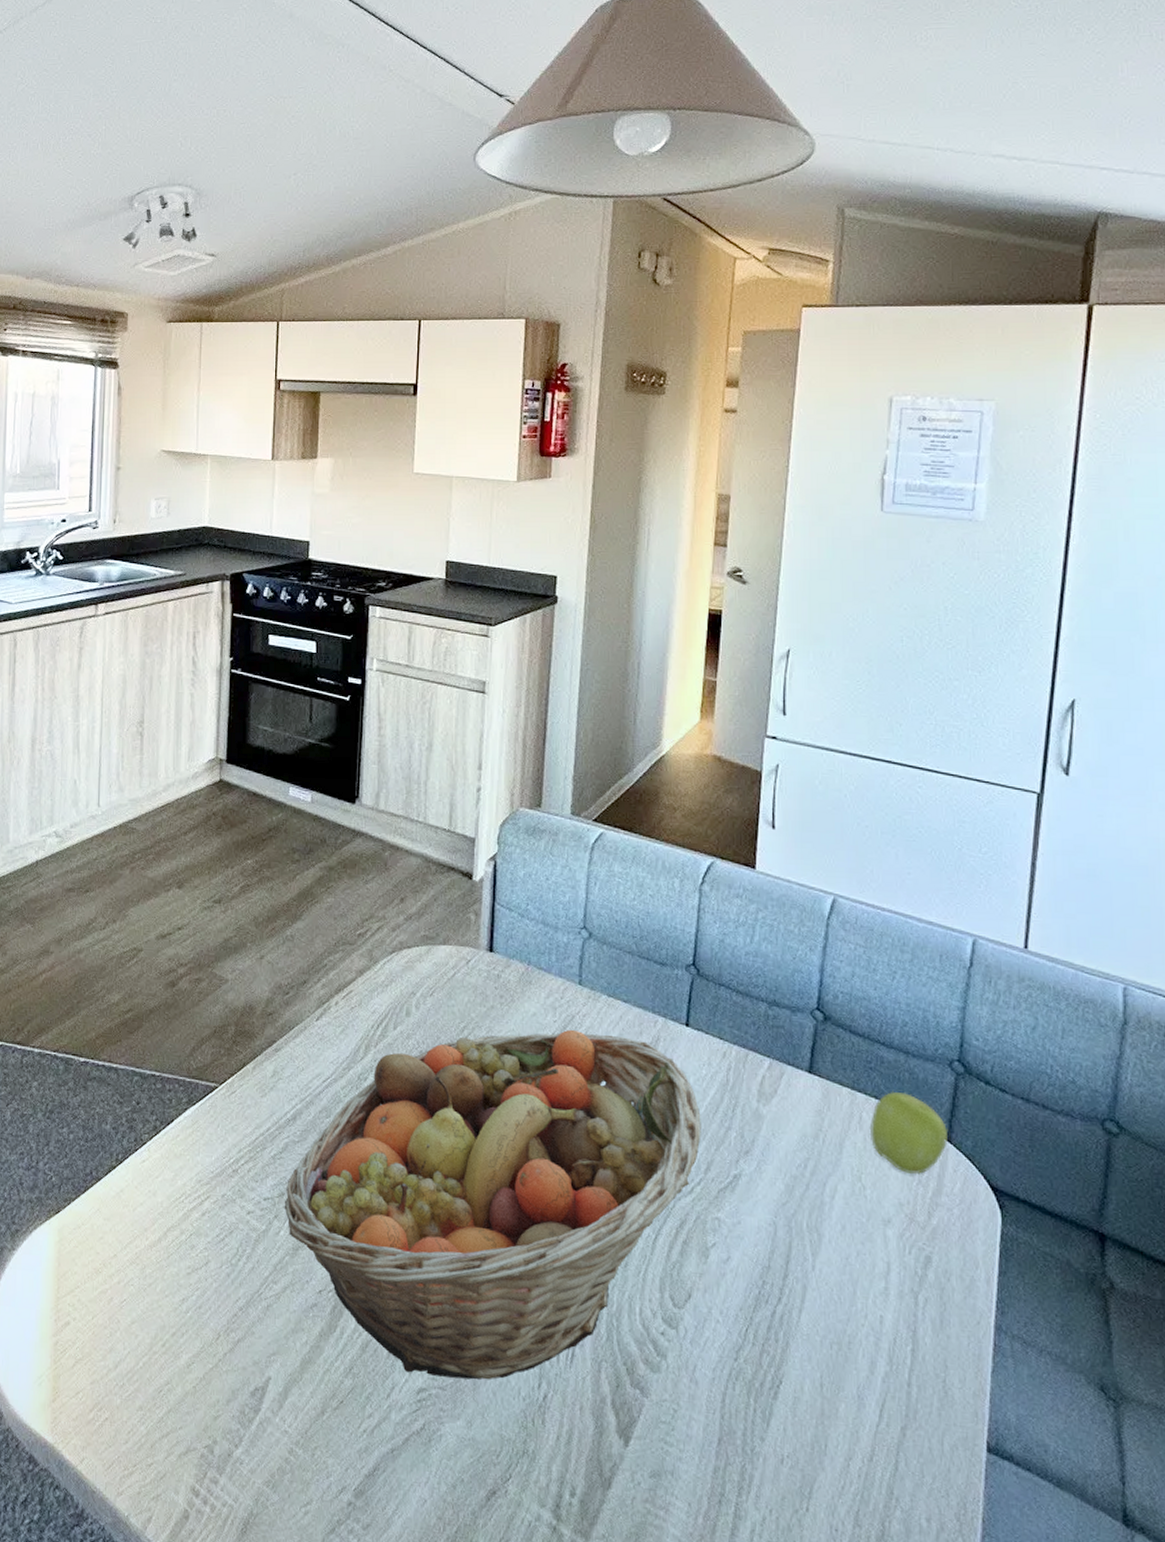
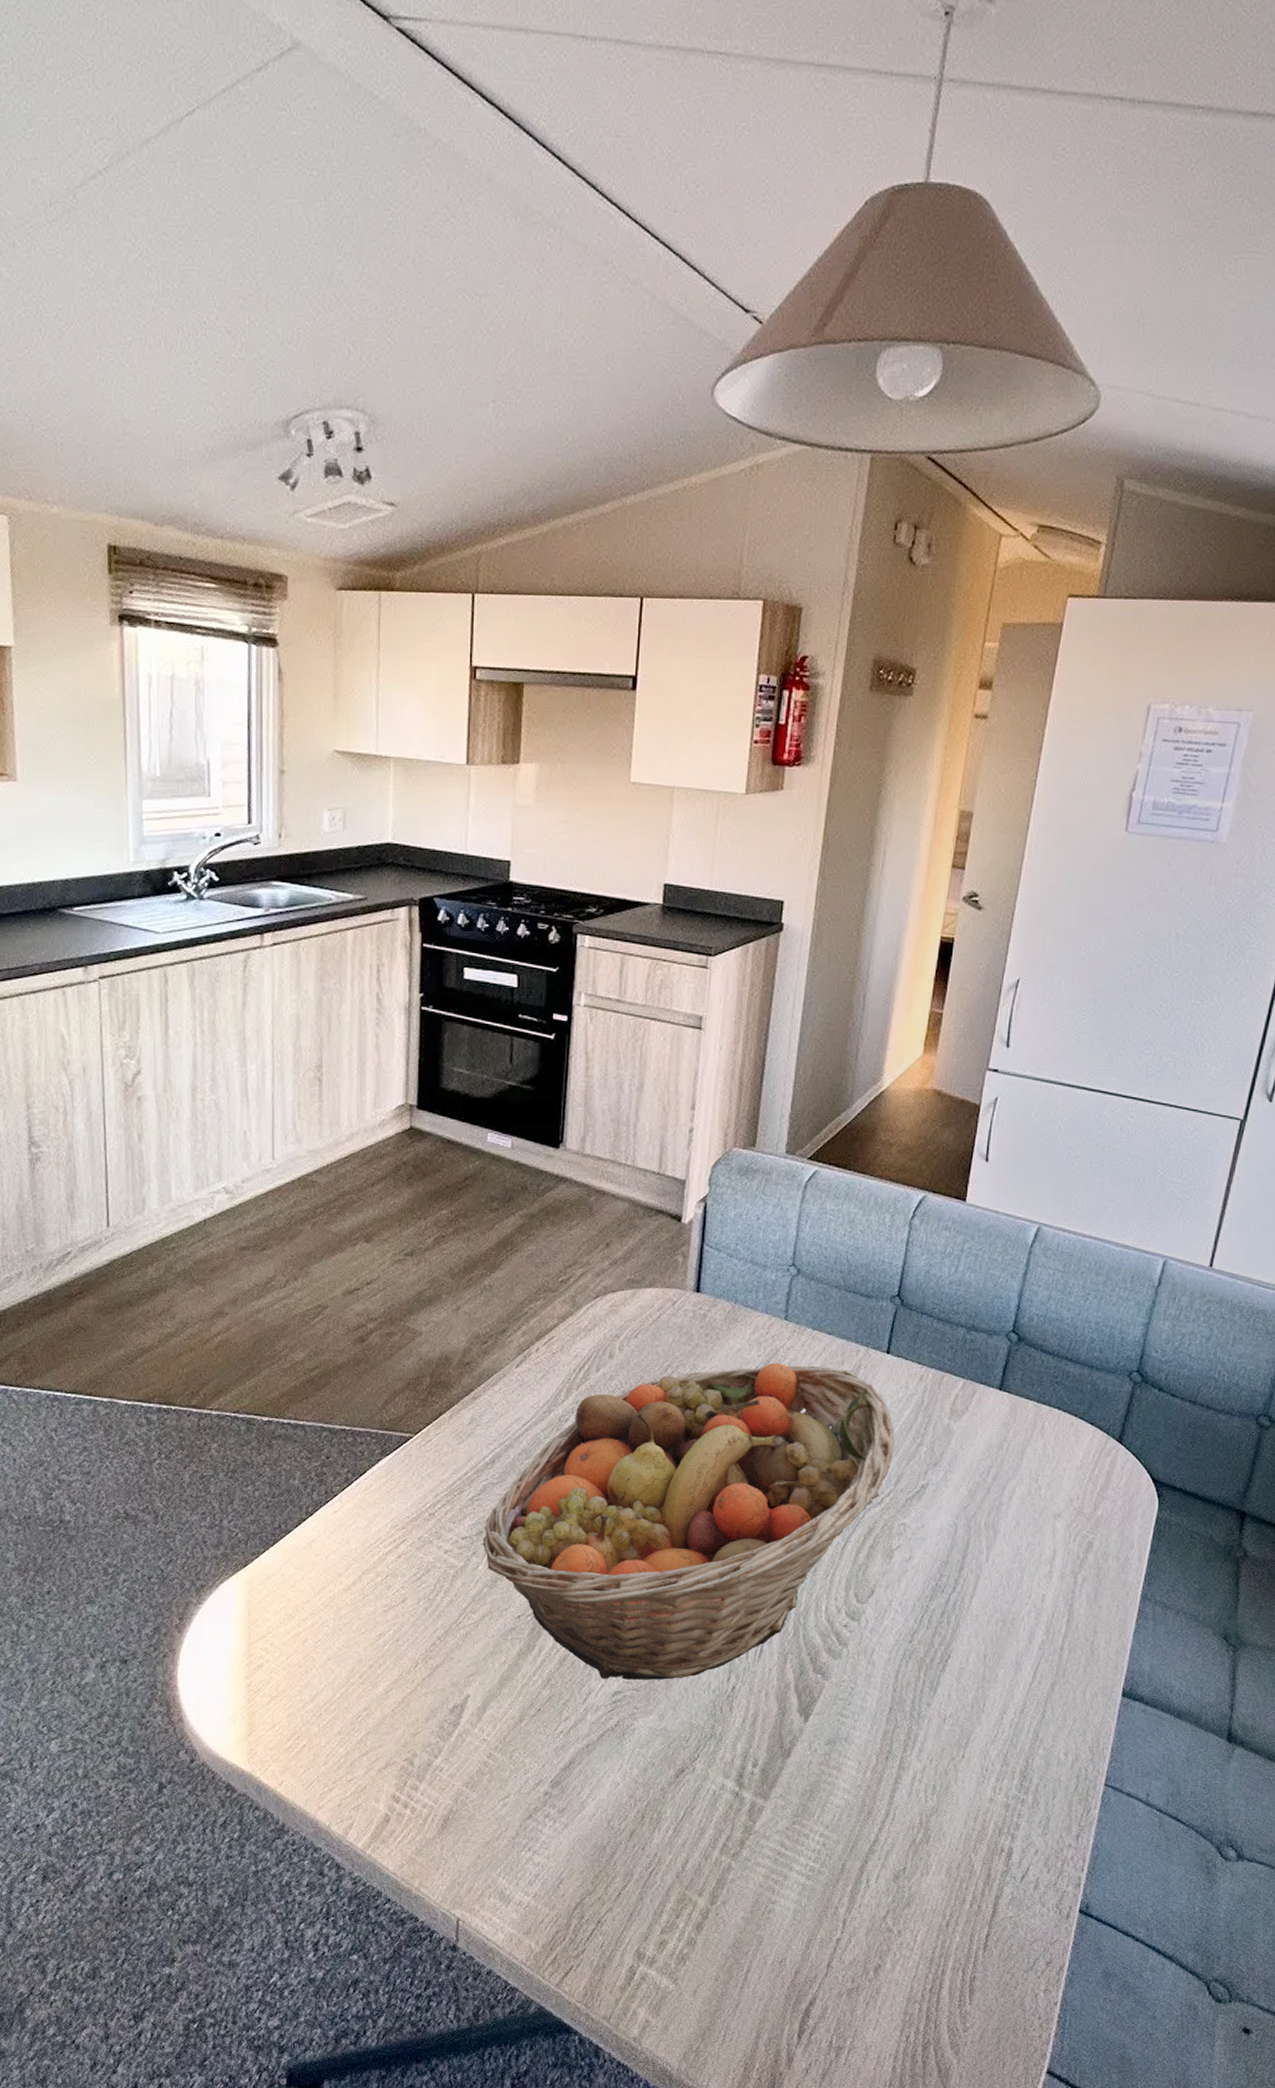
apple: present [869,1091,949,1174] -> none [1049,1401,1121,1473]

